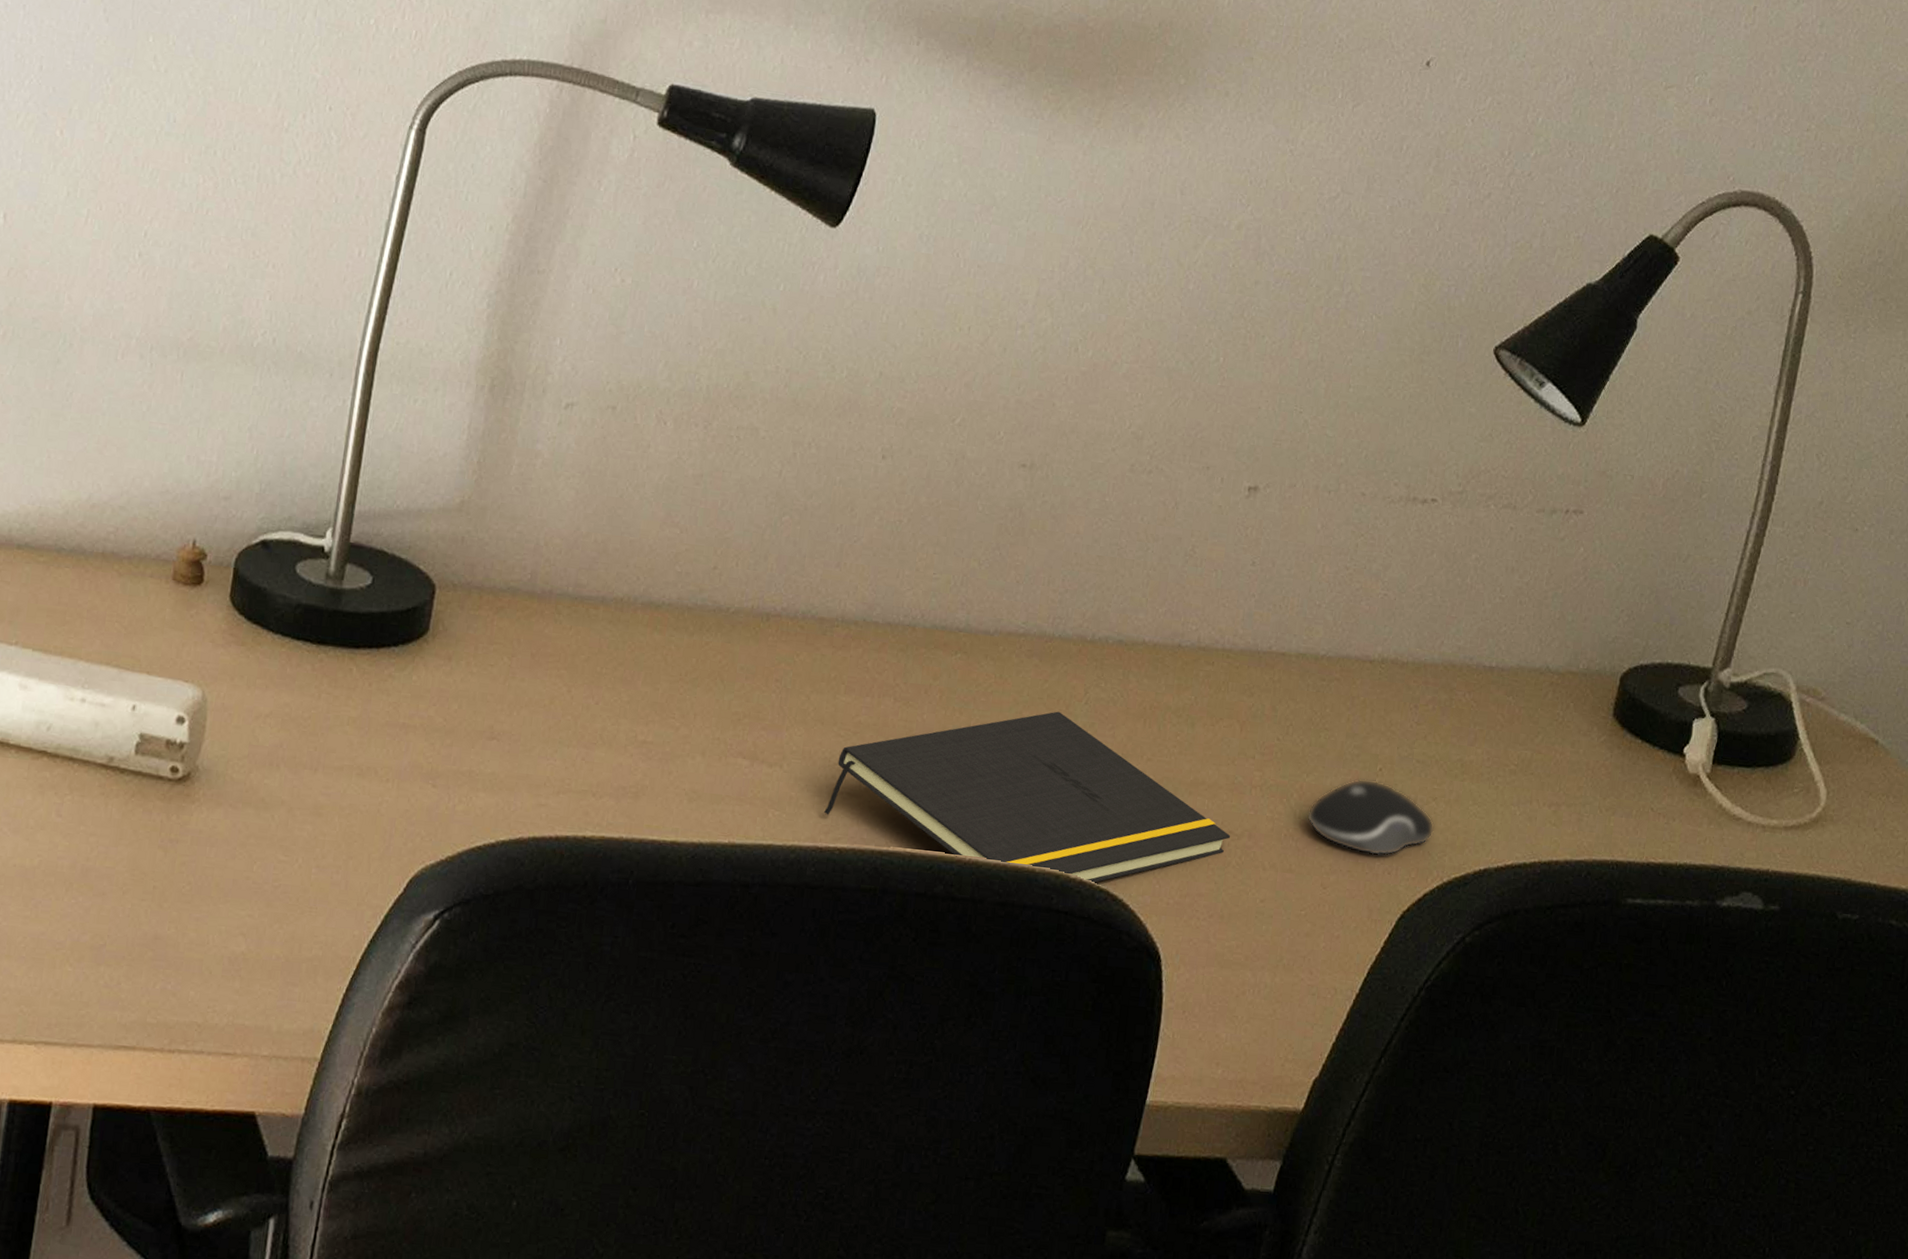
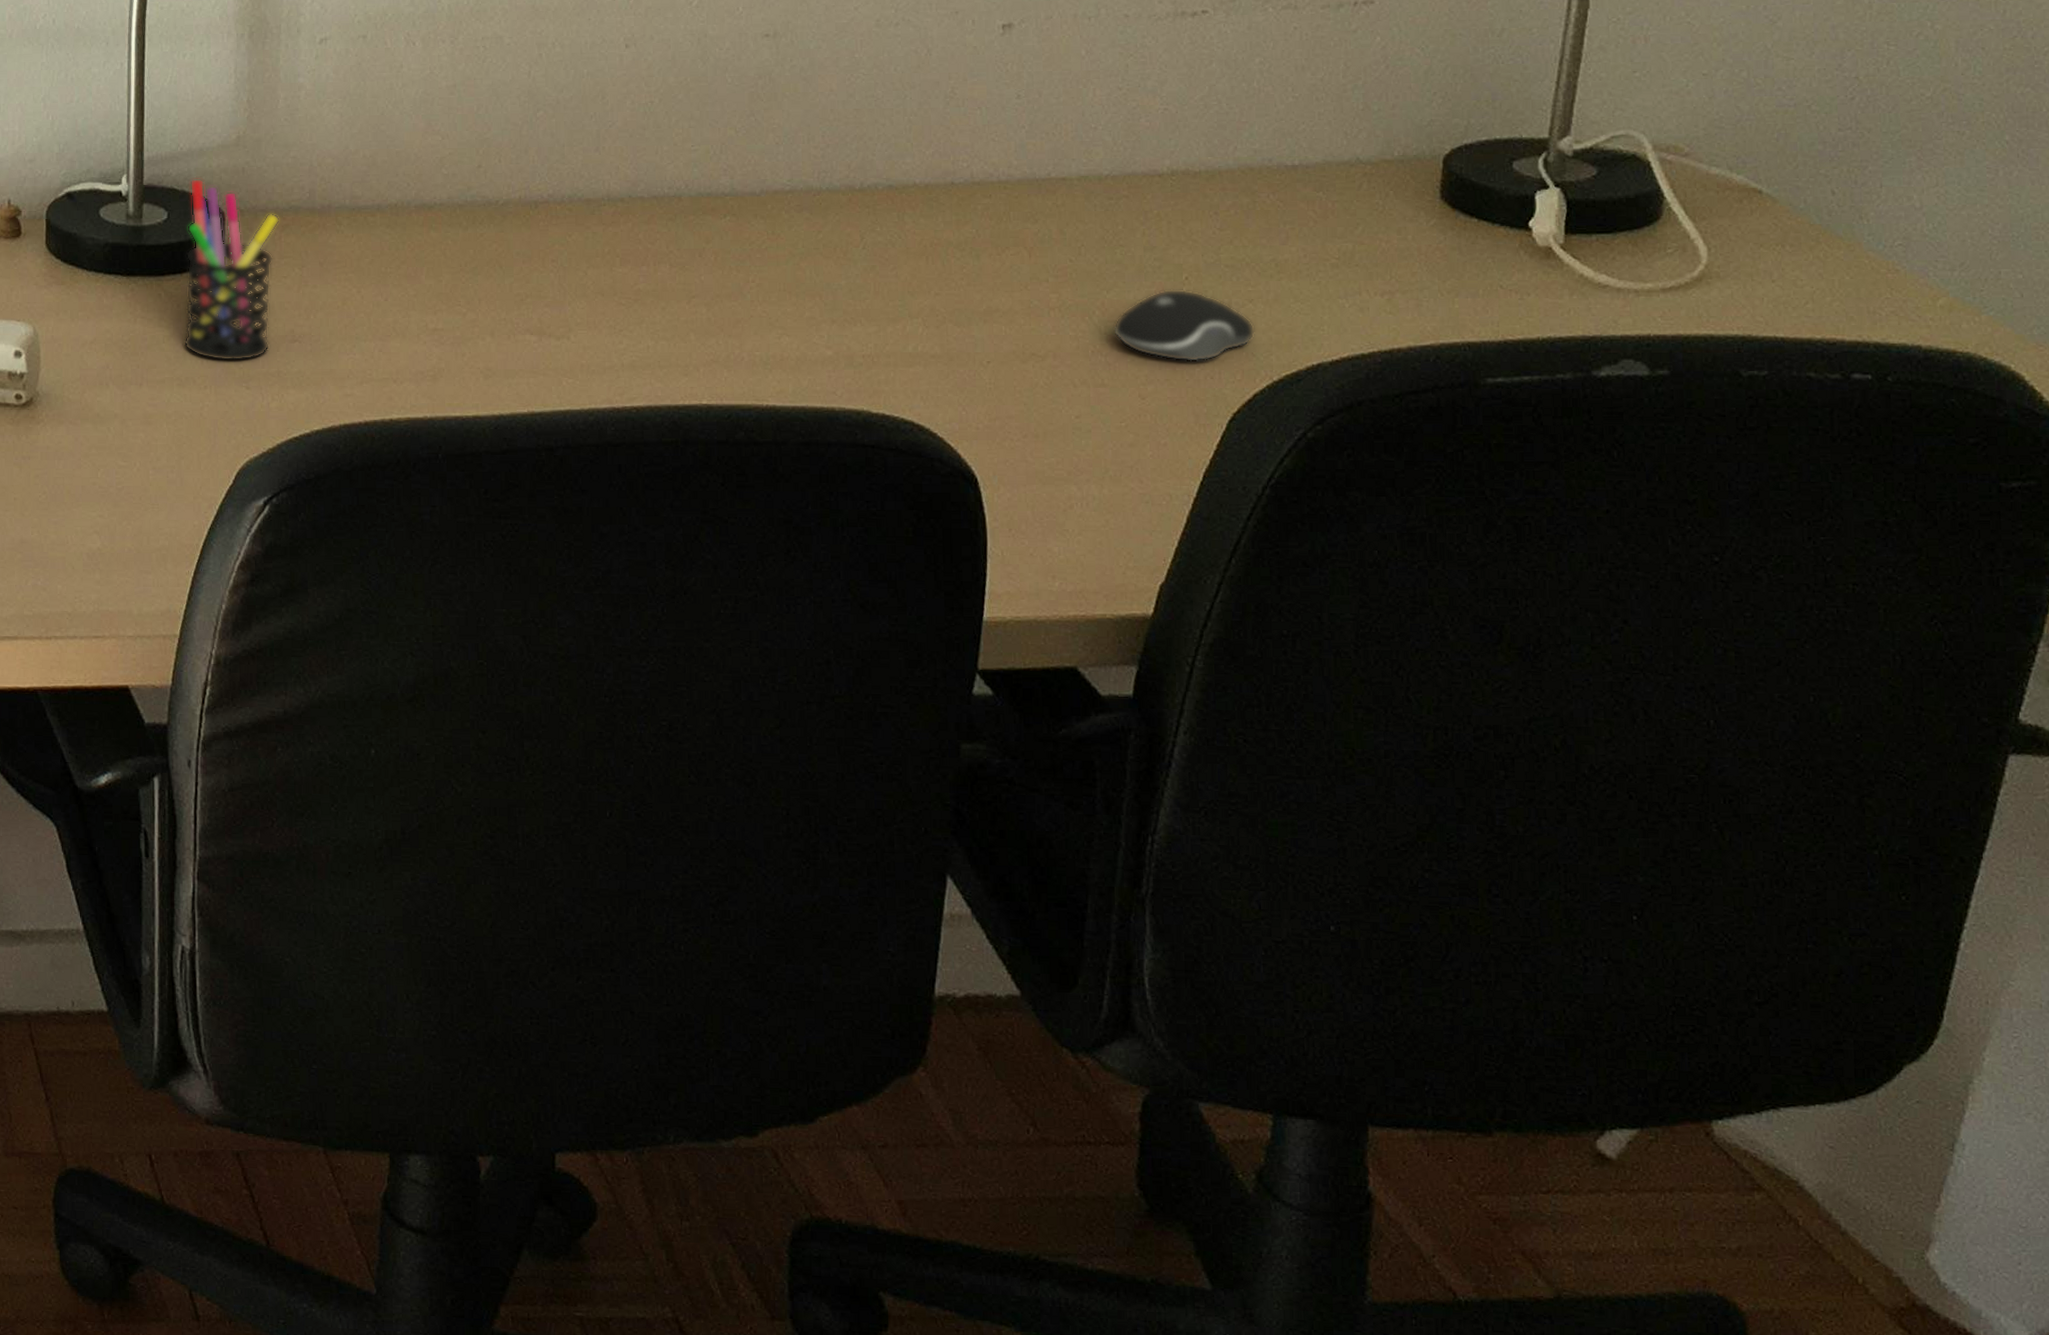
pen holder: none [369,542,495,755] -> present [183,178,280,361]
notepad: present [824,711,1231,884] -> none [616,259,1034,417]

